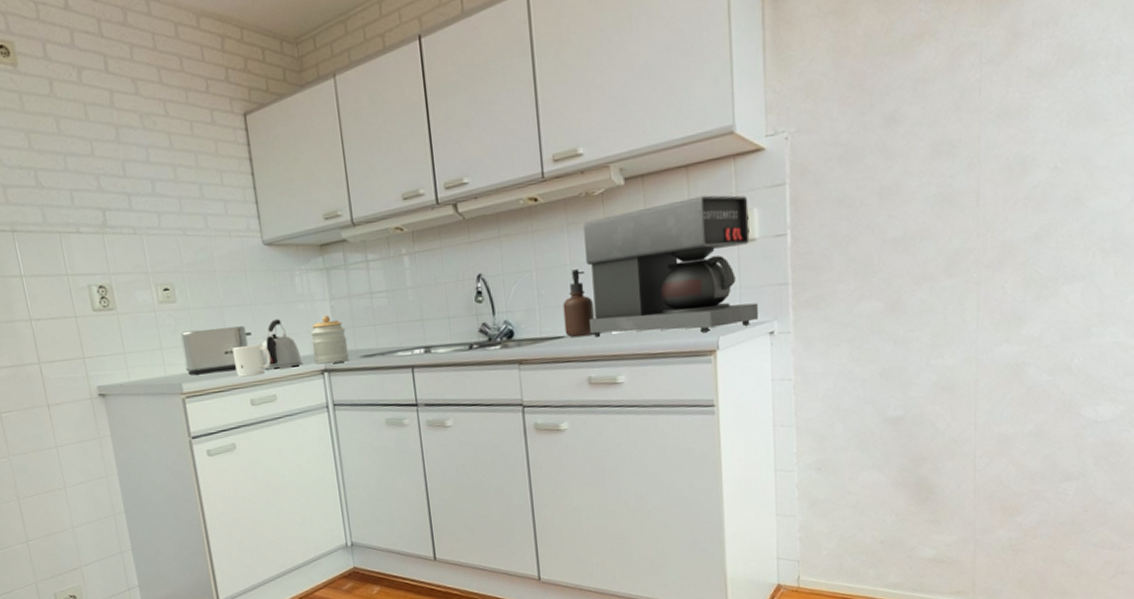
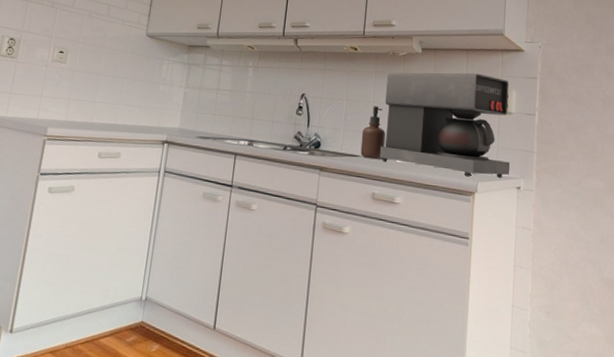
toaster: present [181,326,252,376] -> none [55,87,117,125]
mug: present [231,344,272,377] -> none [94,108,127,135]
kettle: present [260,319,303,370] -> none [118,93,150,135]
jar: present [310,315,350,365] -> none [159,98,191,138]

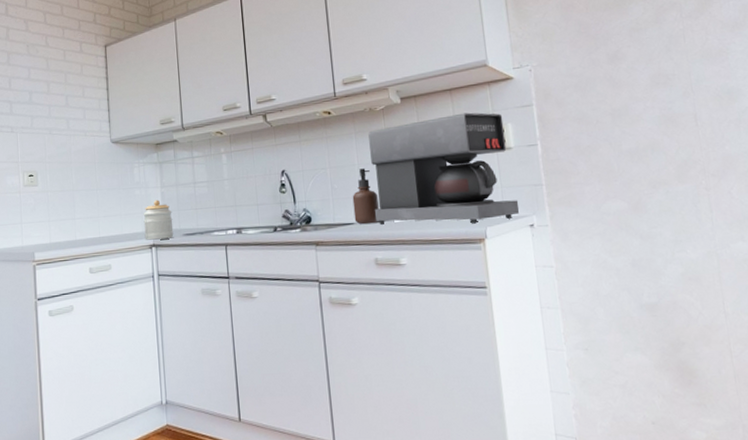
jar: none [159,98,191,138] -> present [143,200,174,240]

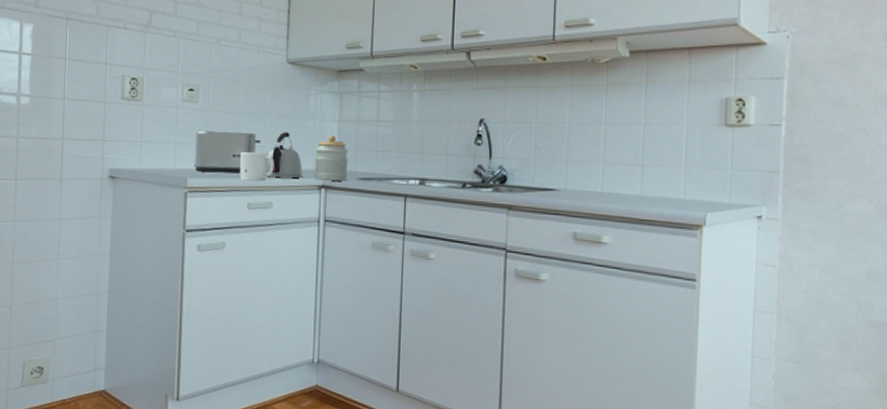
toaster: none [39,207,95,246] -> present [194,130,261,173]
mug: none [78,222,110,249] -> present [239,152,275,182]
kettle: none [102,202,135,244] -> present [266,132,303,180]
soap dispenser: present [352,168,379,225] -> none [556,128,587,193]
coffee maker: present [368,112,519,225] -> none [580,77,747,207]

